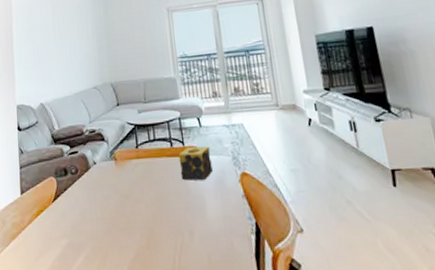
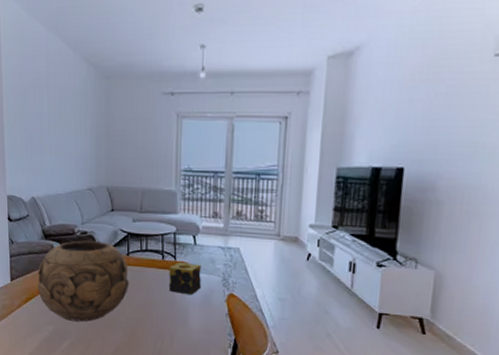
decorative bowl: none [48,138,142,230] -> present [37,240,130,322]

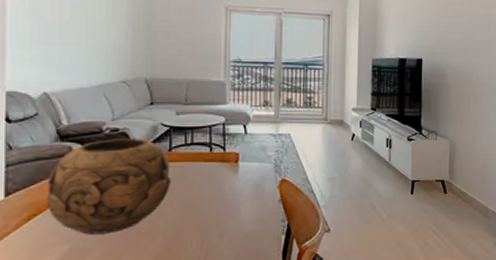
candle: present [168,263,201,296] -> none [217,153,253,186]

